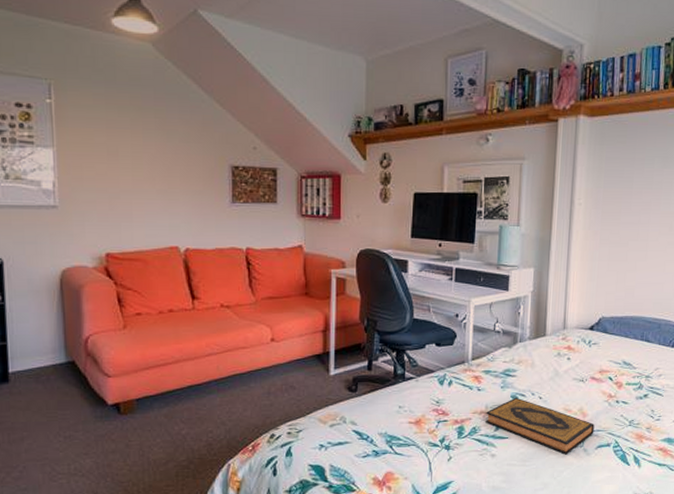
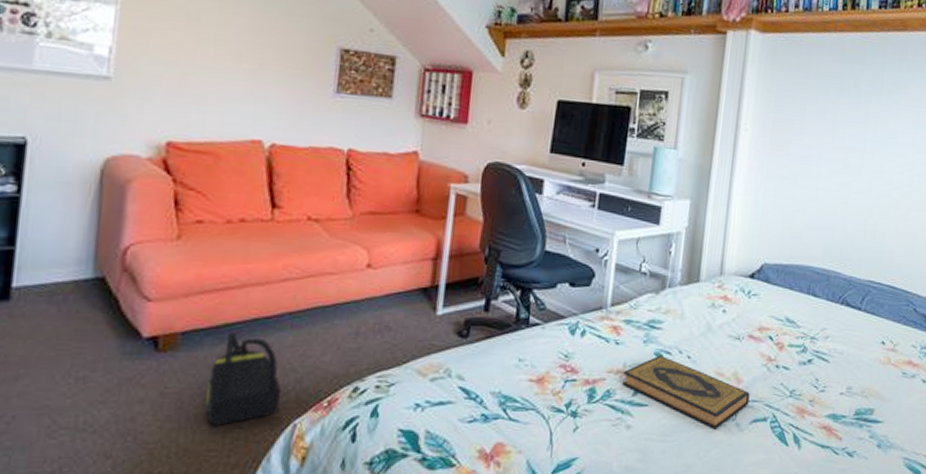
backpack: none [160,396,216,468] -> present [203,331,282,426]

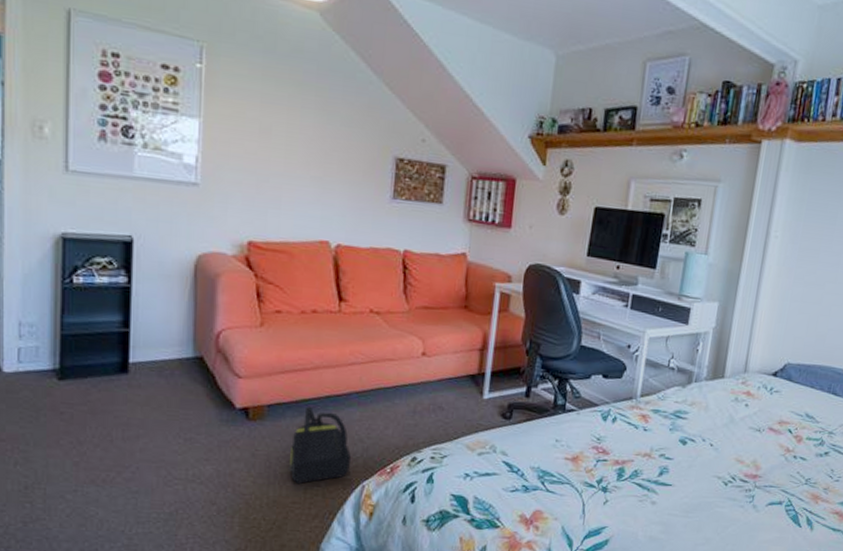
hardback book: present [622,355,750,430] -> none [649,442,768,510]

